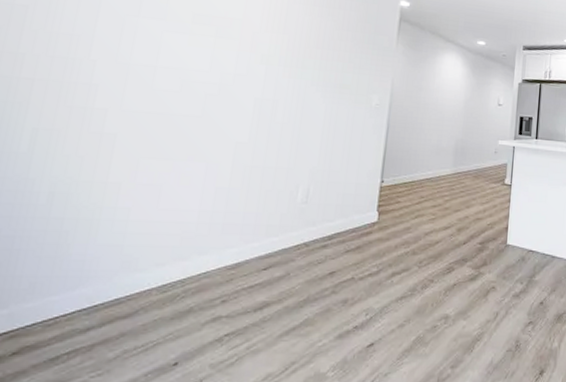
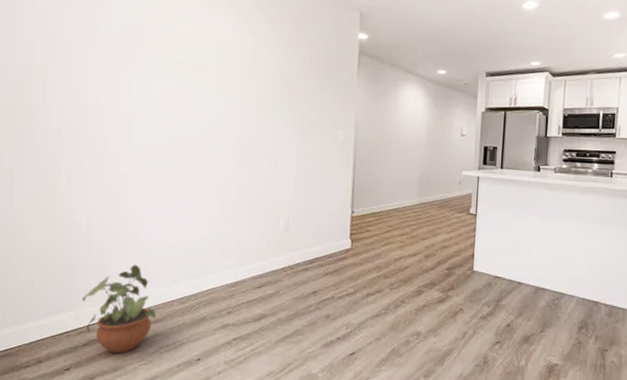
potted plant: none [20,244,126,364] -> present [81,264,156,354]

